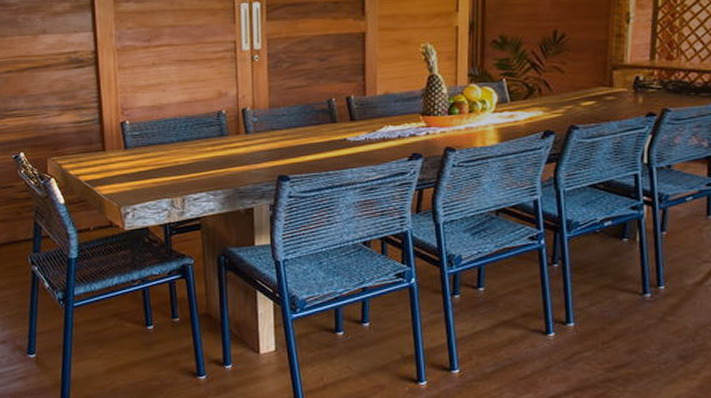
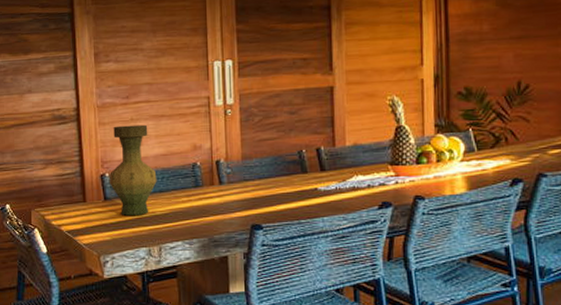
vase: none [130,69,180,165] -> present [110,124,157,216]

